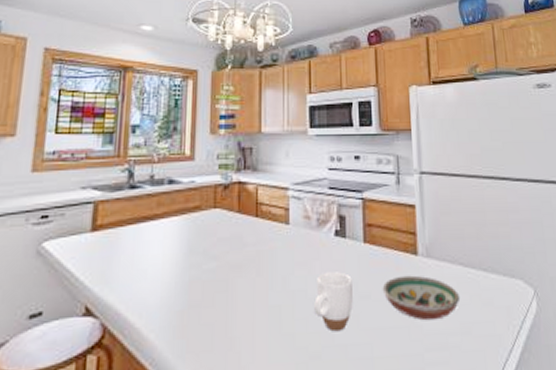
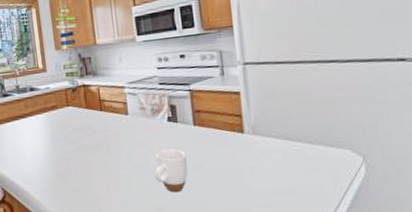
decorative bowl: present [382,275,461,321] -> none [213,149,287,184]

